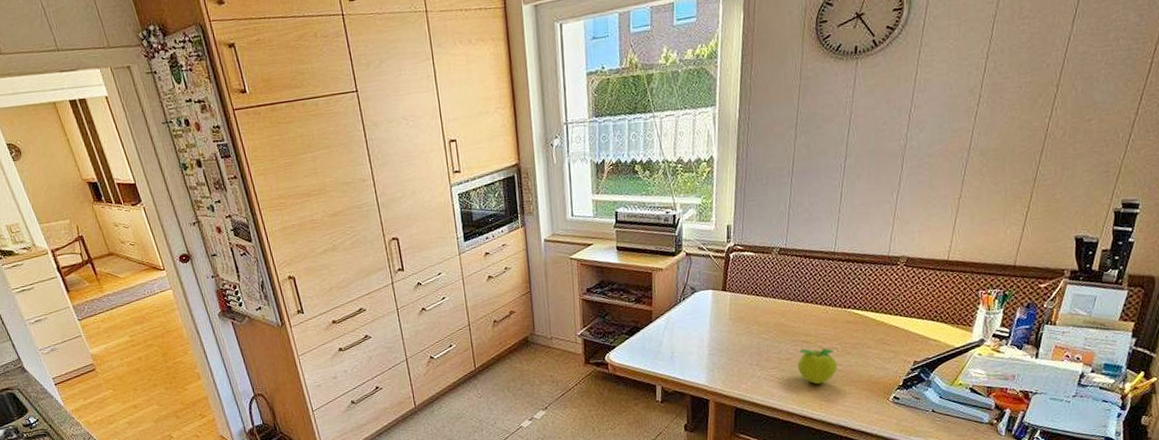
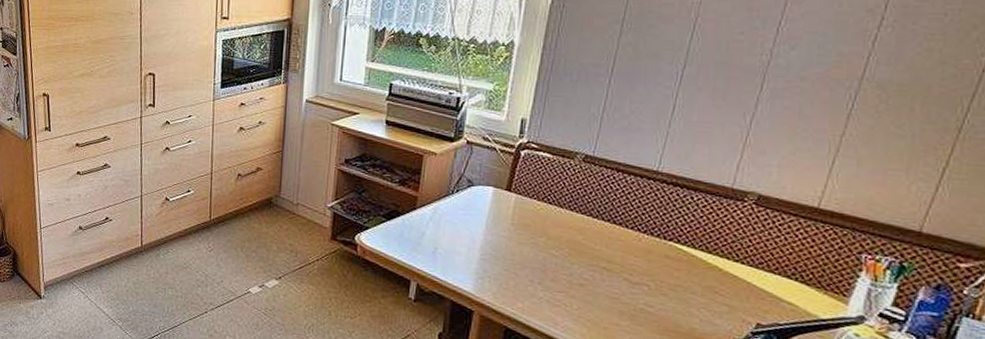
fruit: present [797,348,838,385] -> none [592,276,648,324]

